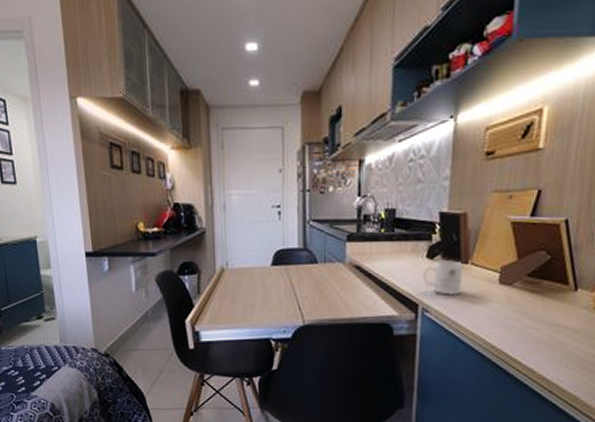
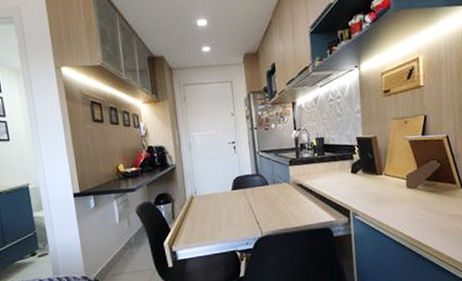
mug: present [423,260,464,295] -> none [350,173,380,201]

